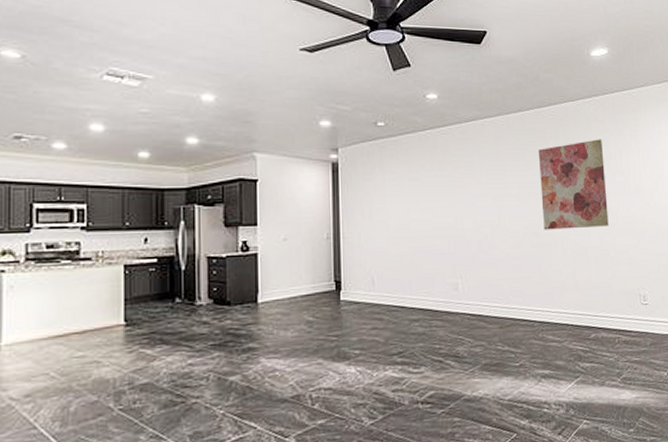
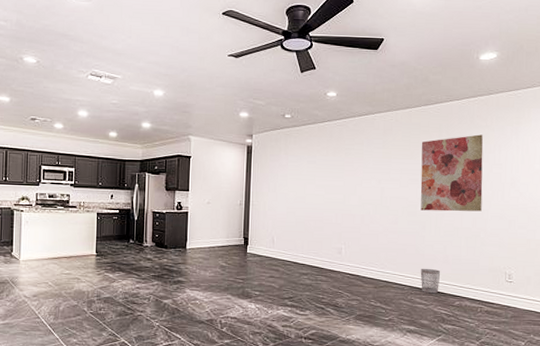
wastebasket: none [550,297,573,328] -> present [420,268,441,294]

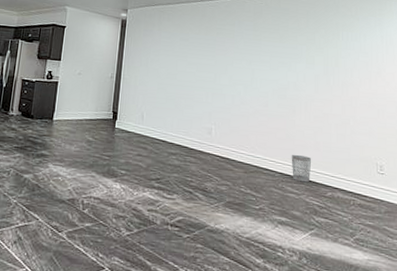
wall art: present [420,134,483,212] -> none [290,23,350,99]

